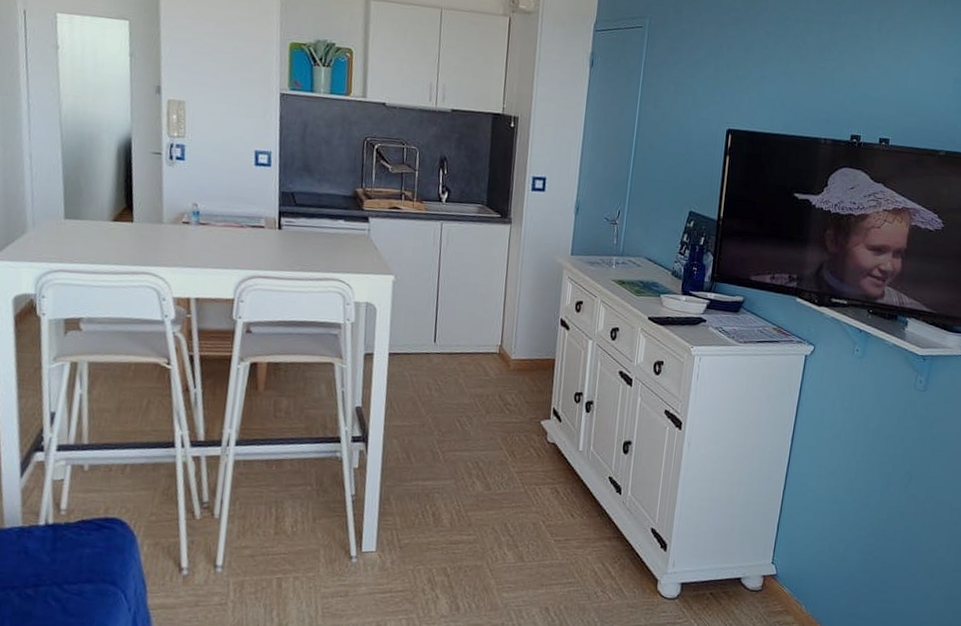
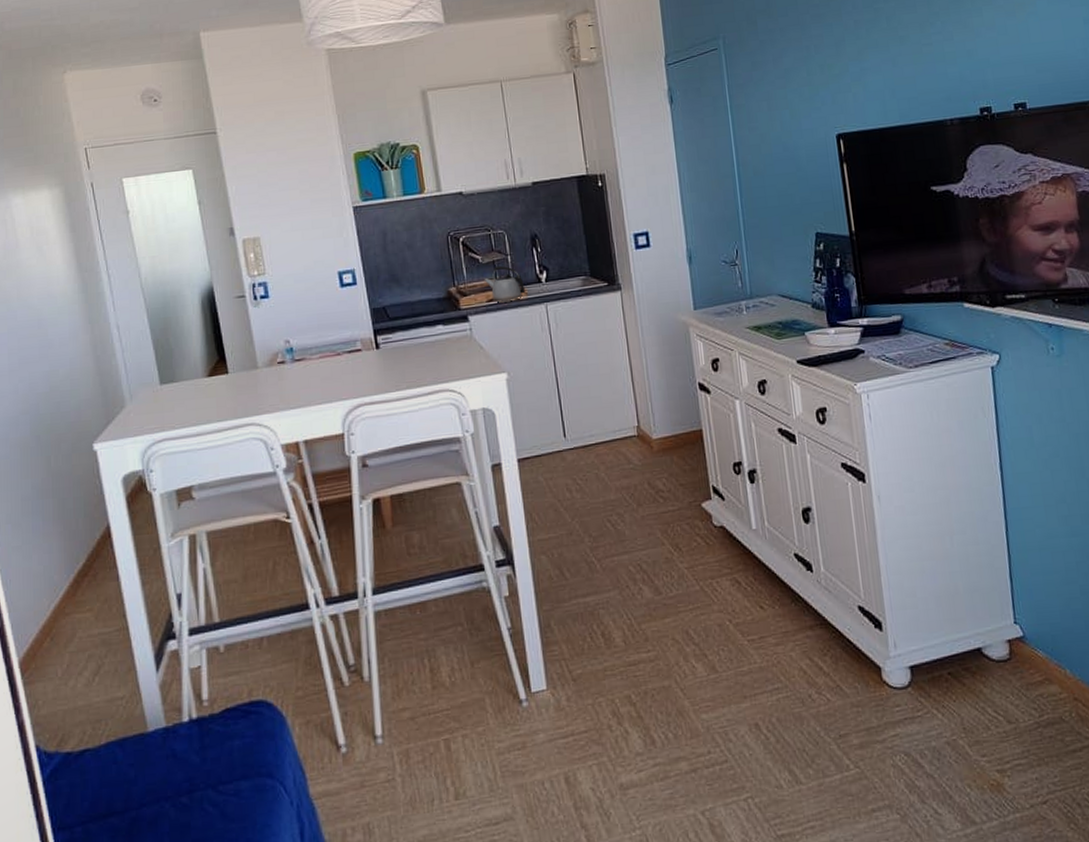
kettle: none [390,178,426,213] -> present [484,265,526,303]

